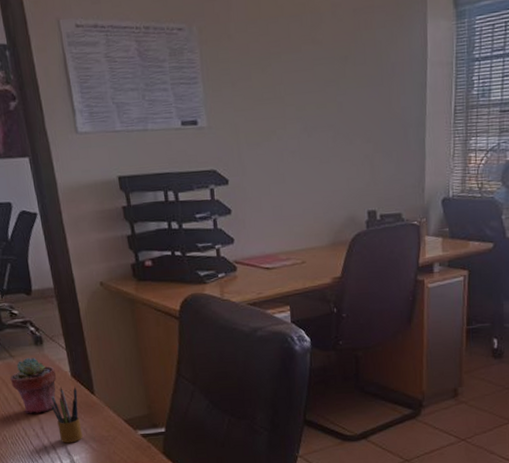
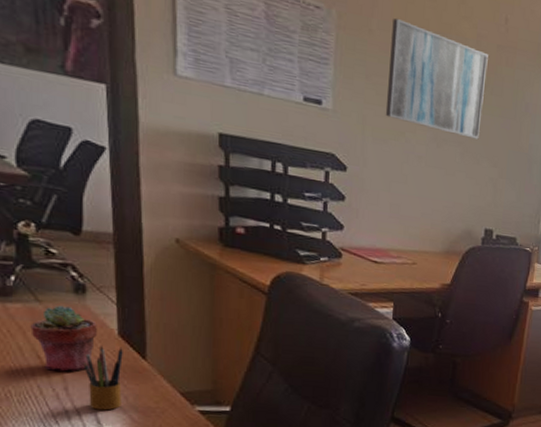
wall art: none [248,14,348,120] -> present [385,18,488,140]

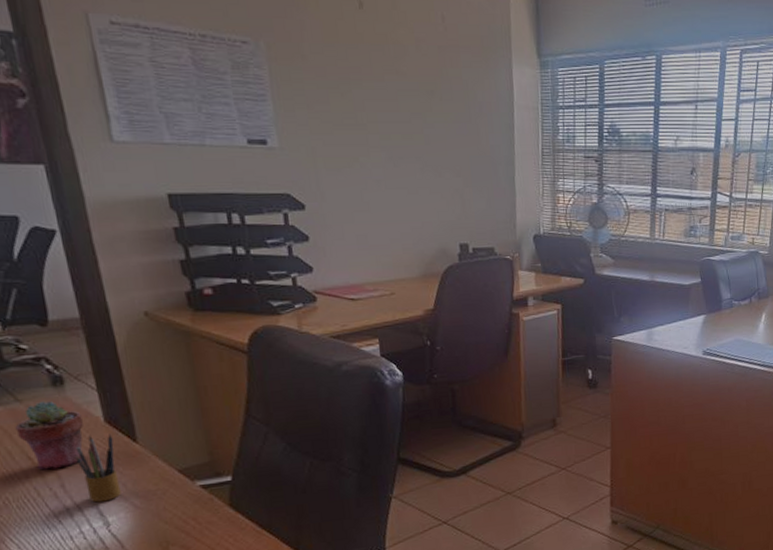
wall art: present [385,18,488,140] -> none [324,37,436,151]

